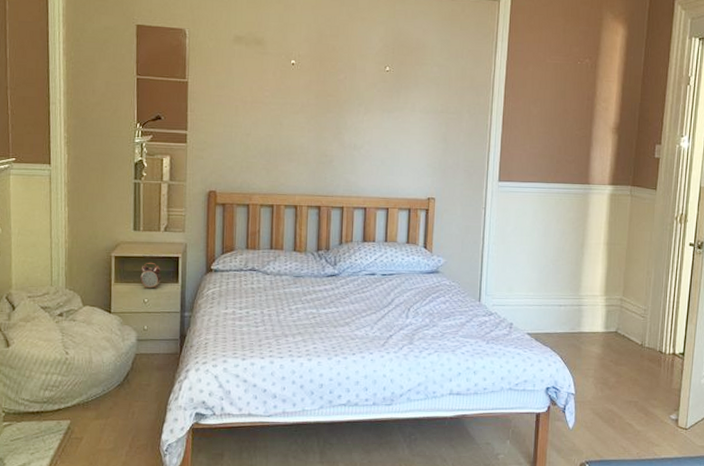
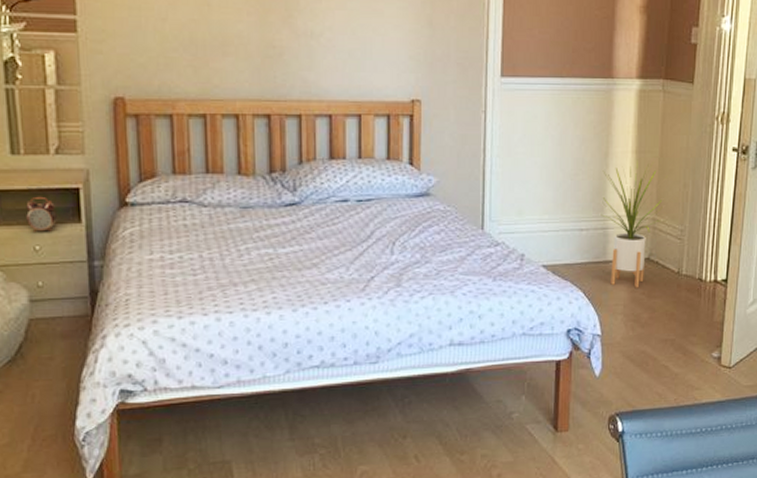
house plant: none [576,250,633,356] -> present [601,159,667,288]

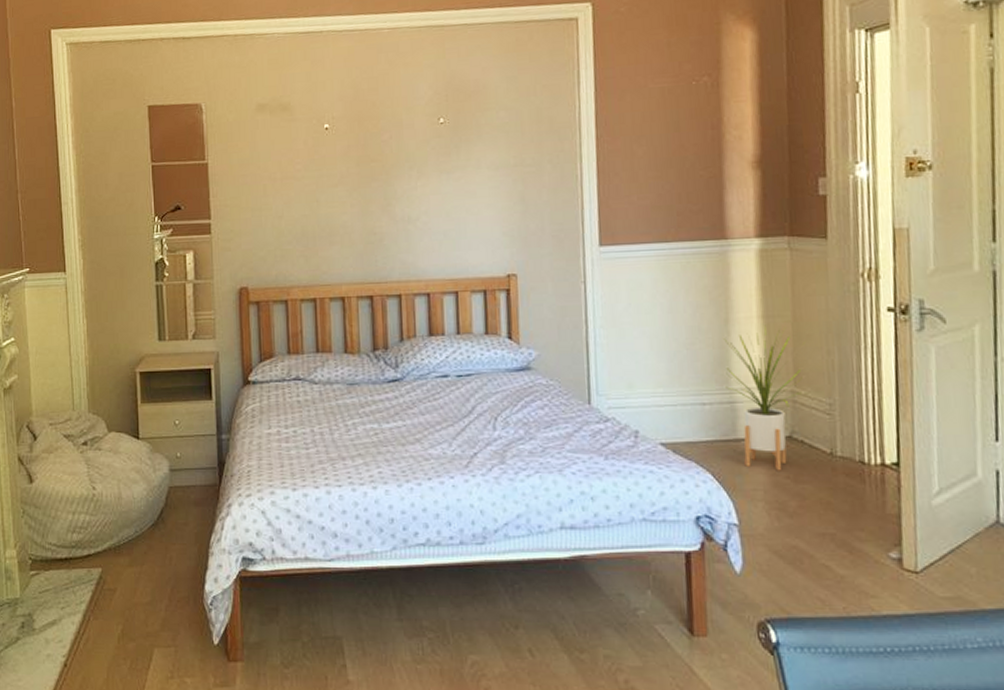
alarm clock: present [26,196,57,232] -> none [169,376,193,408]

